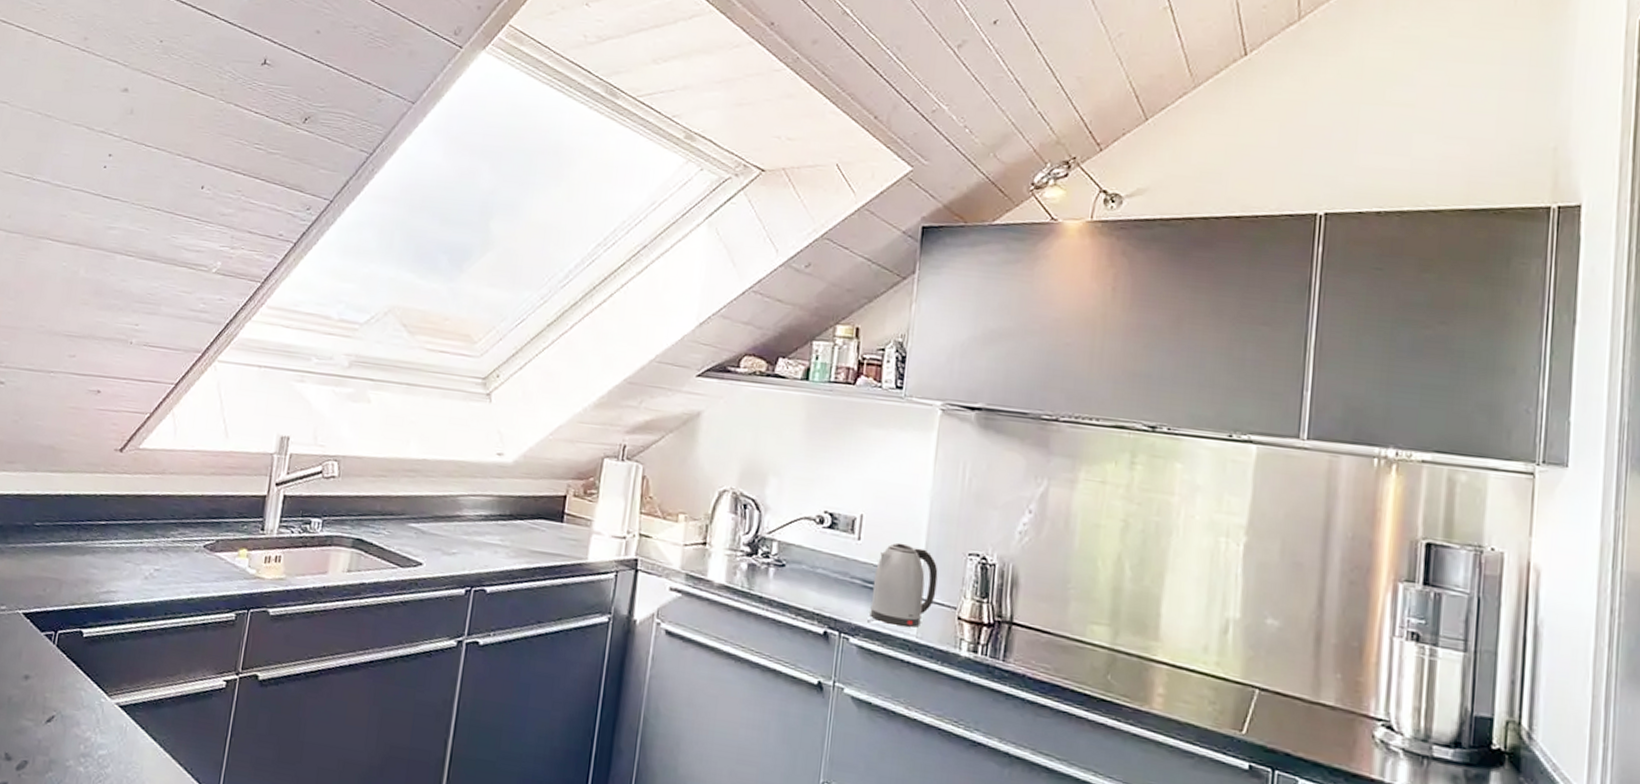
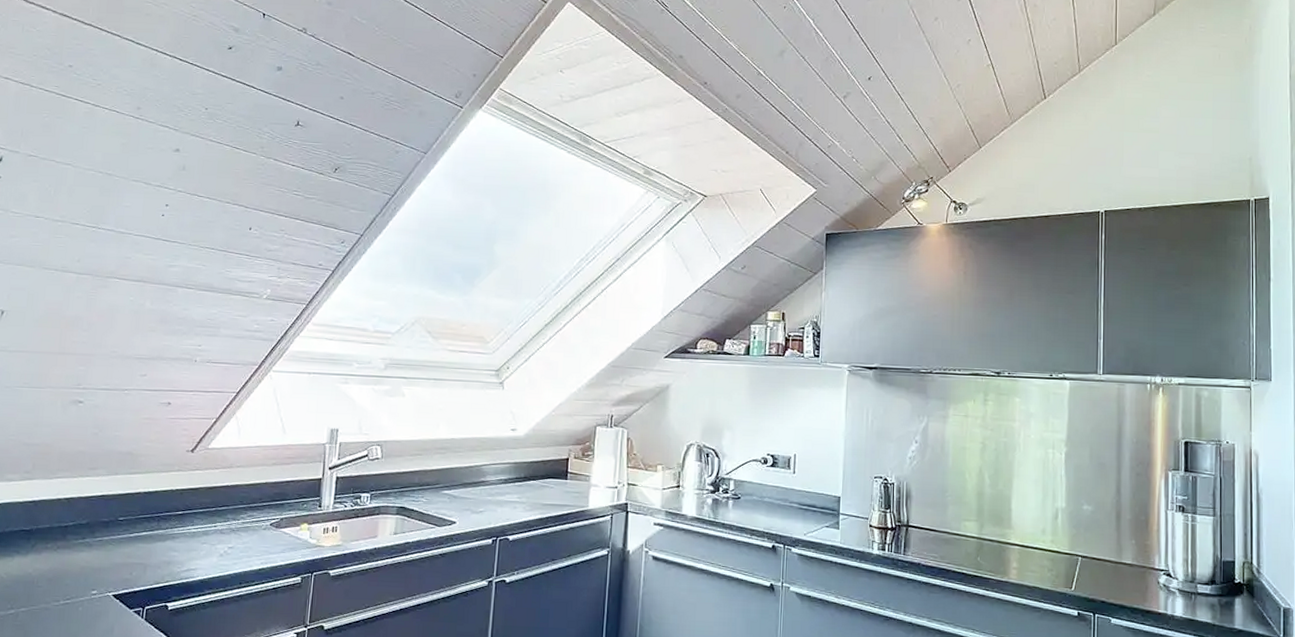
kettle: present [870,542,938,627] -> none [805,473,853,536]

